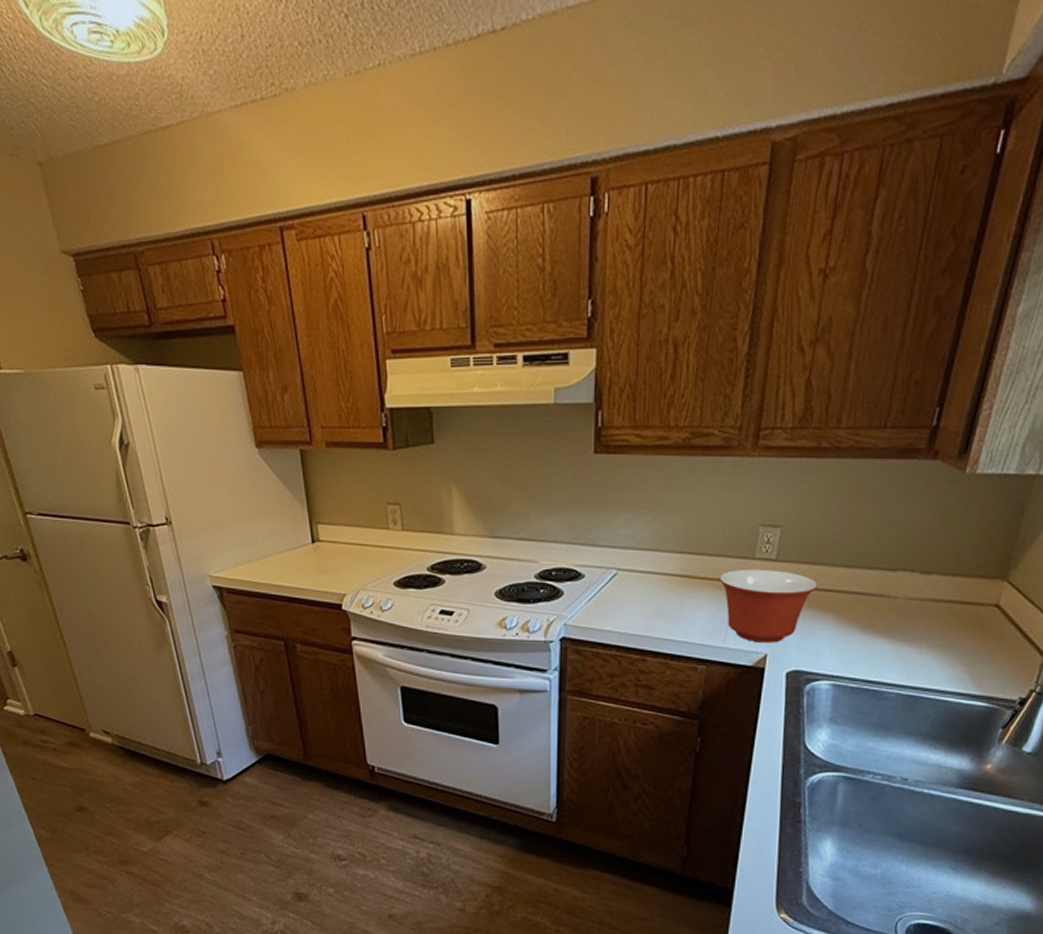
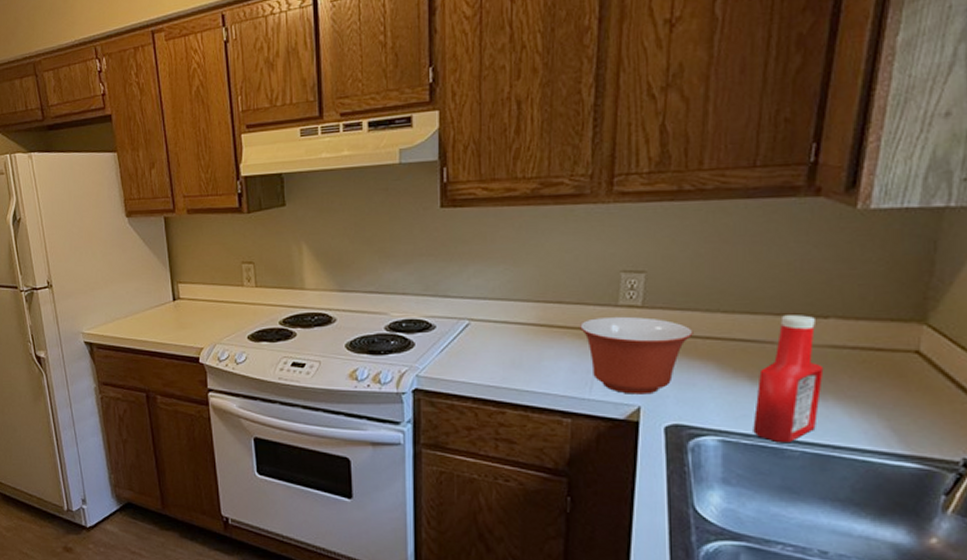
ketchup bottle: none [859,571,923,685] -> present [753,315,824,442]

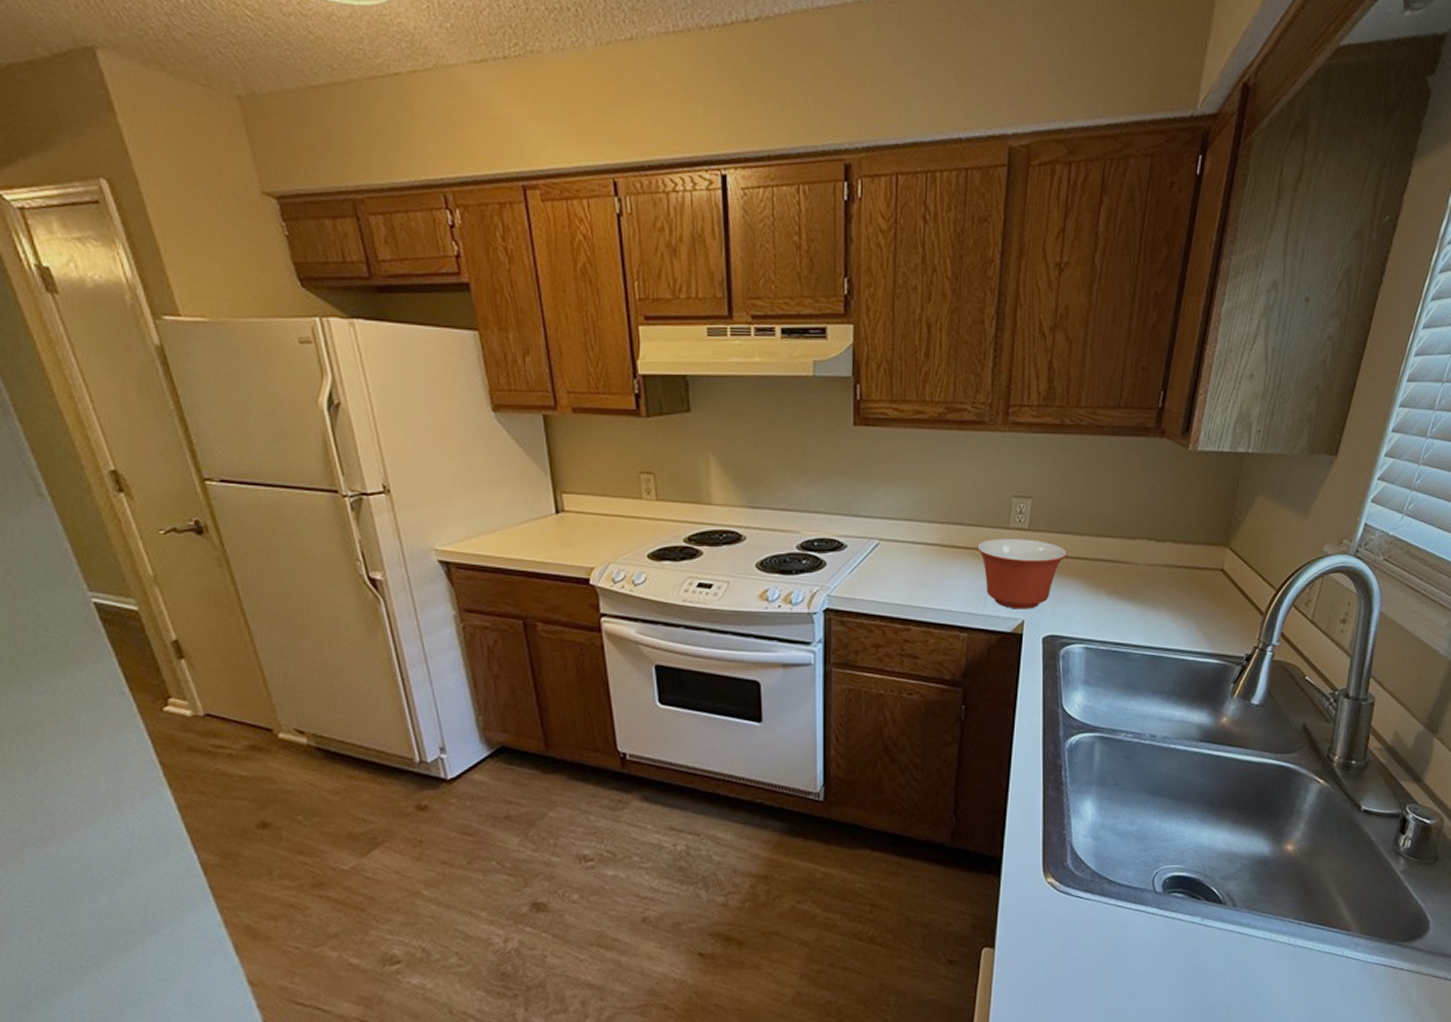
ketchup bottle: present [753,315,824,442] -> none [1108,539,1160,647]

